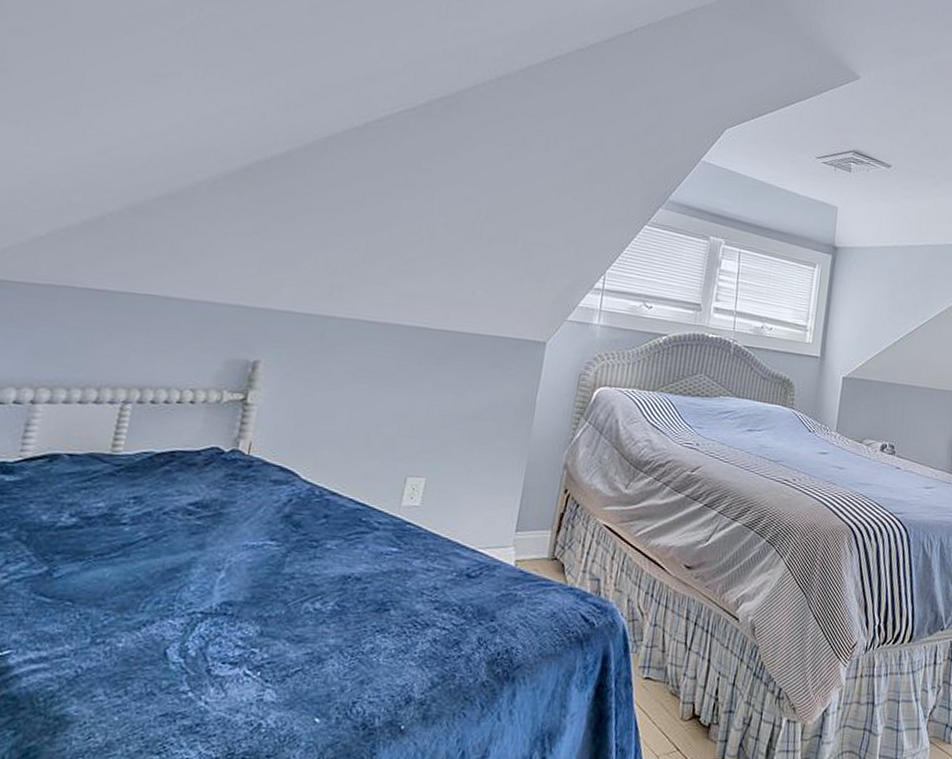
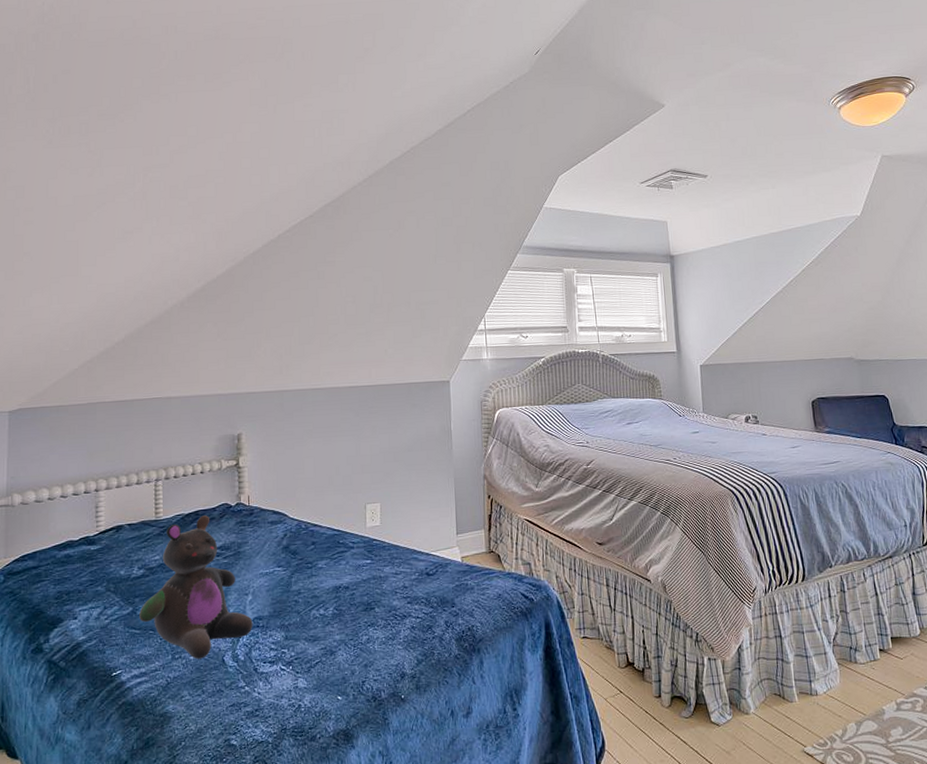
stuffed bear: none [55,458,220,648] -> present [139,515,253,659]

